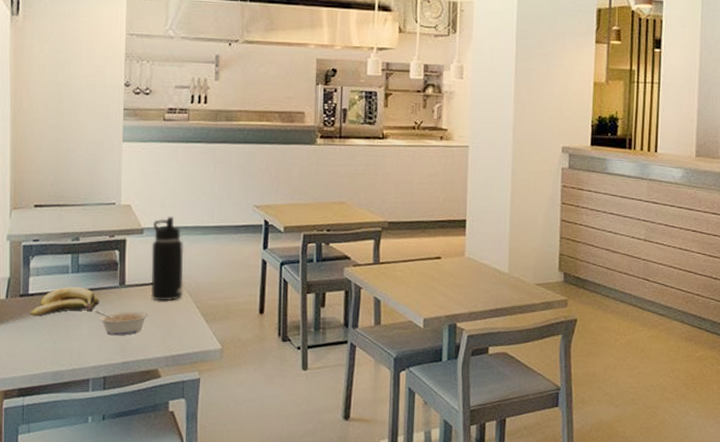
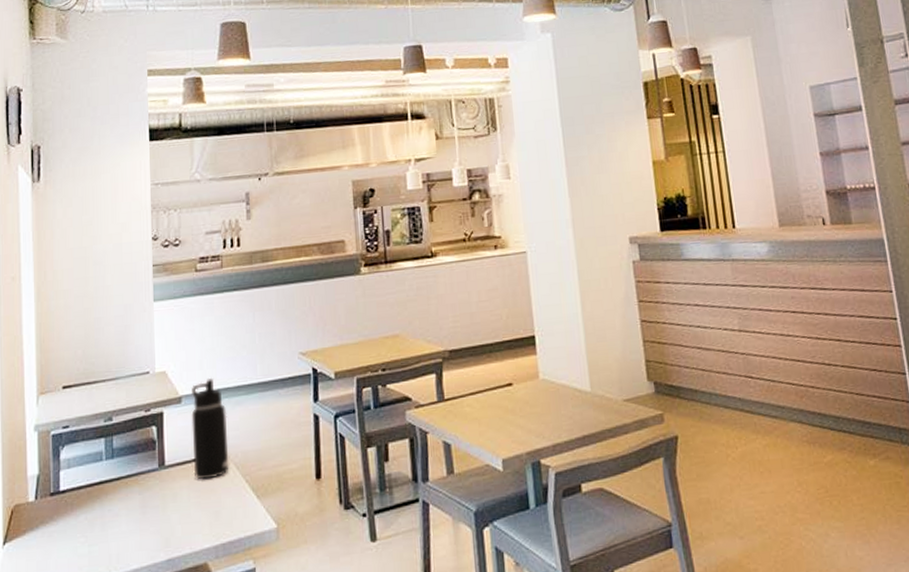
banana: present [29,287,100,317] -> none [61,475,138,518]
legume: present [95,310,149,336] -> none [133,494,193,529]

